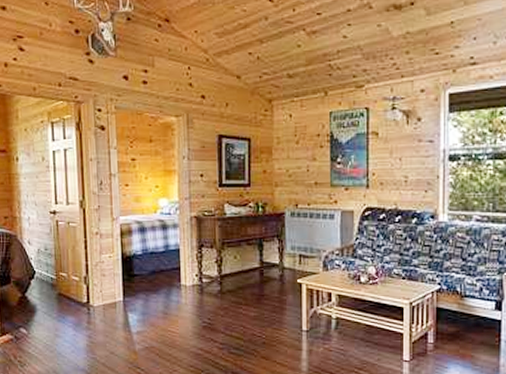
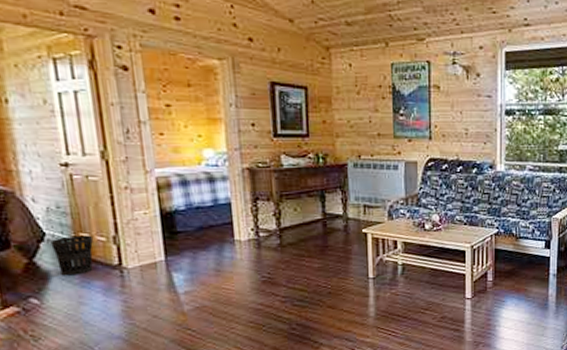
wastebasket: none [38,274,69,310] -> present [50,235,93,276]

